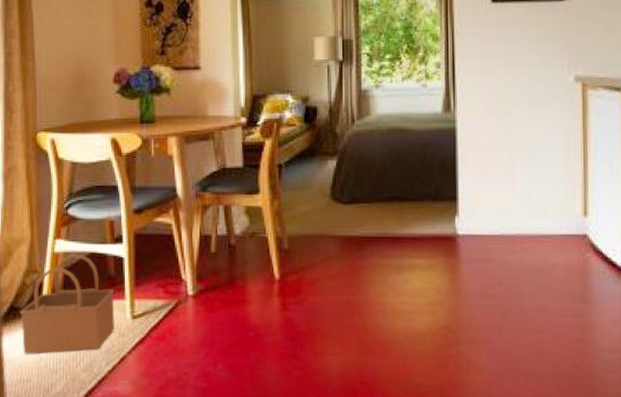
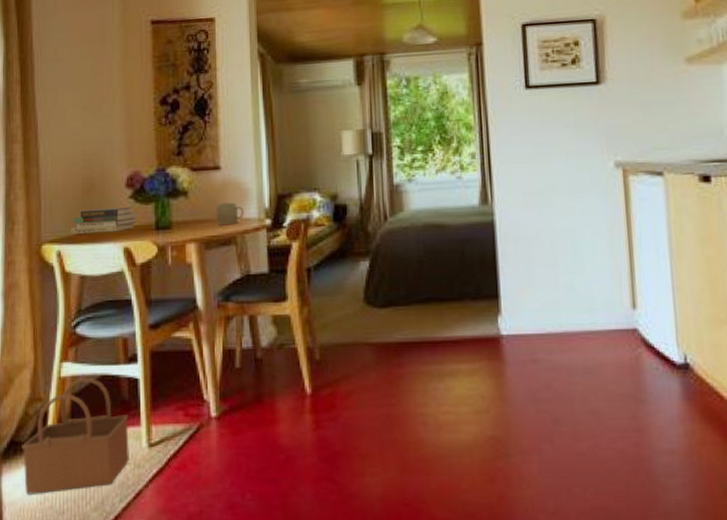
books: none [63,101,125,124] -> present [70,206,138,234]
mug: none [195,100,221,122] -> present [216,202,244,226]

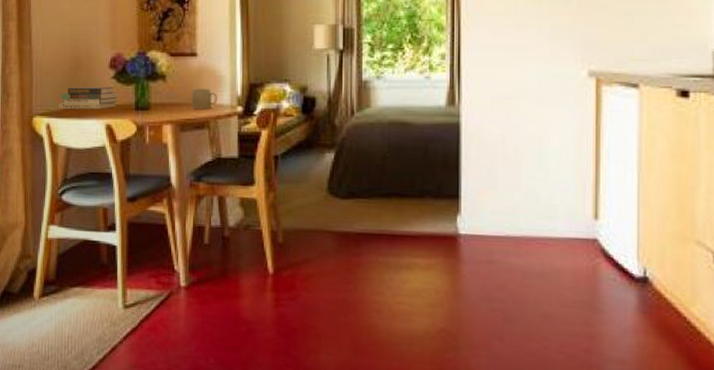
basket: present [22,377,129,496] -> none [13,240,107,341]

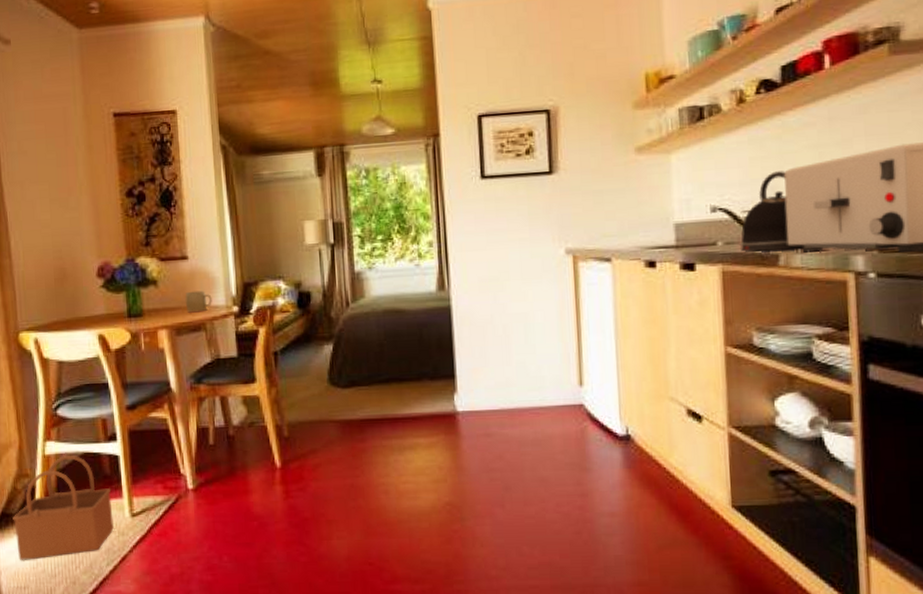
basket: none [13,240,107,341] -> present [12,455,114,561]
books: present [59,86,120,110] -> none [46,295,111,322]

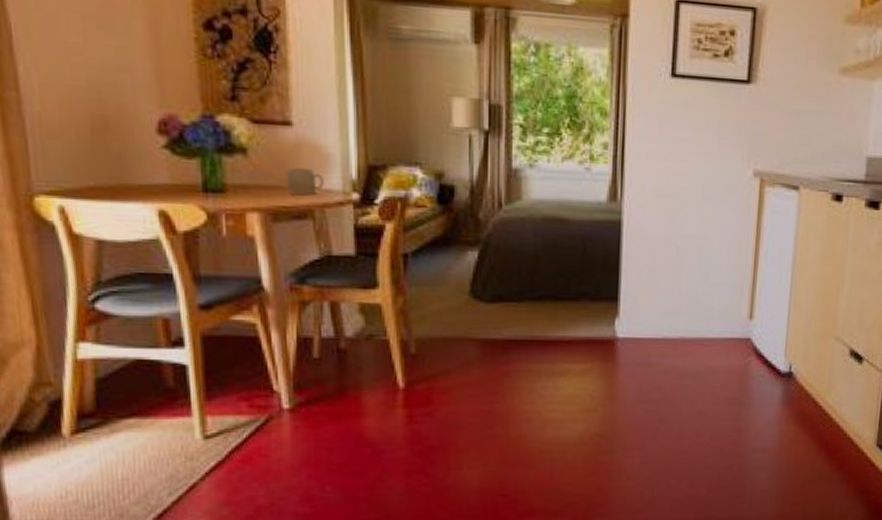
basket: present [12,455,114,561] -> none [28,361,179,490]

